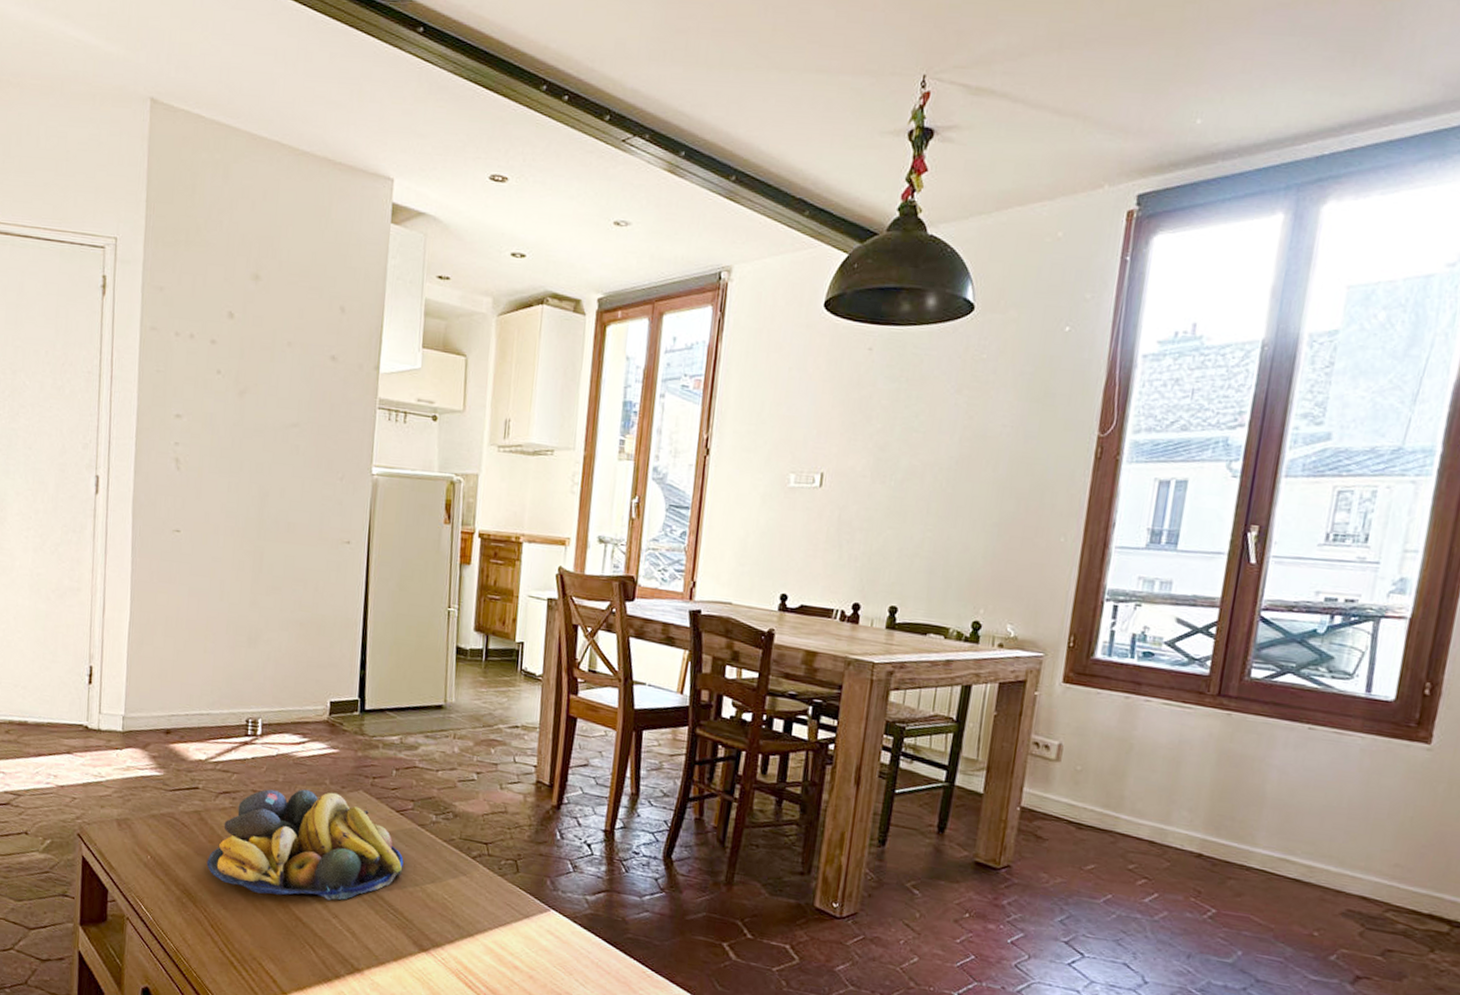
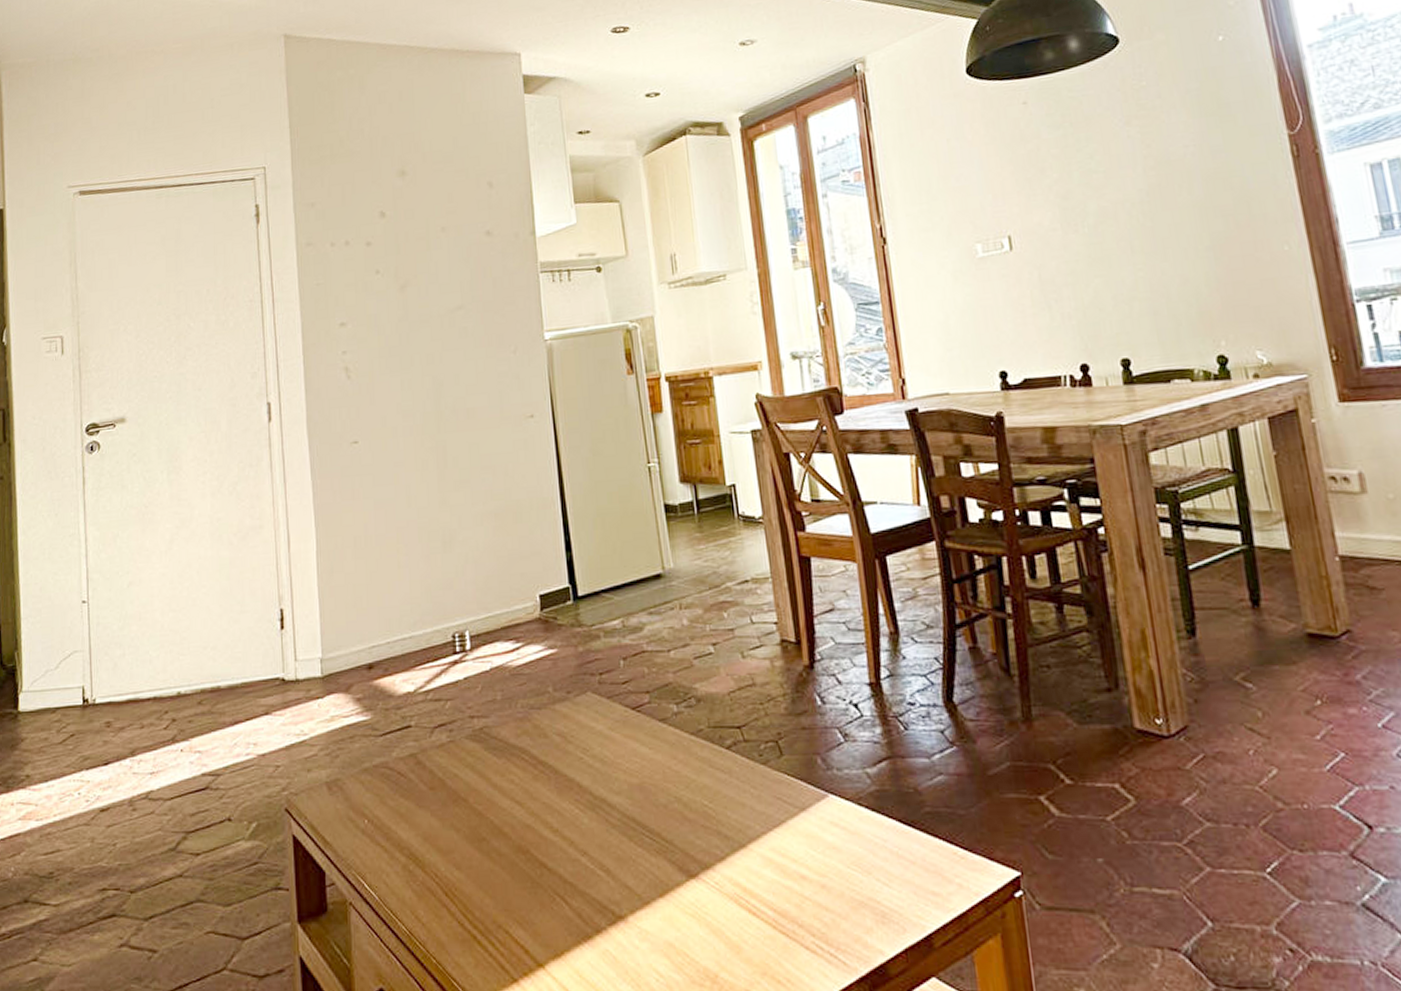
fruit bowl: present [206,789,404,901] -> none [430,700,651,842]

